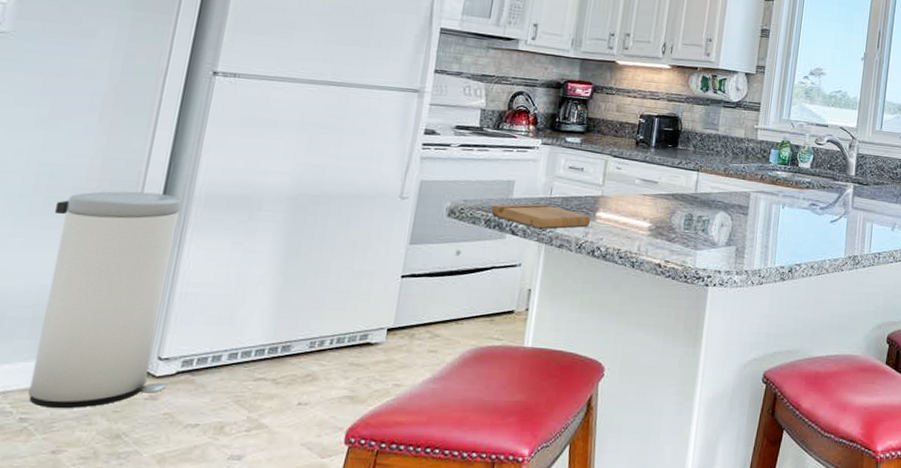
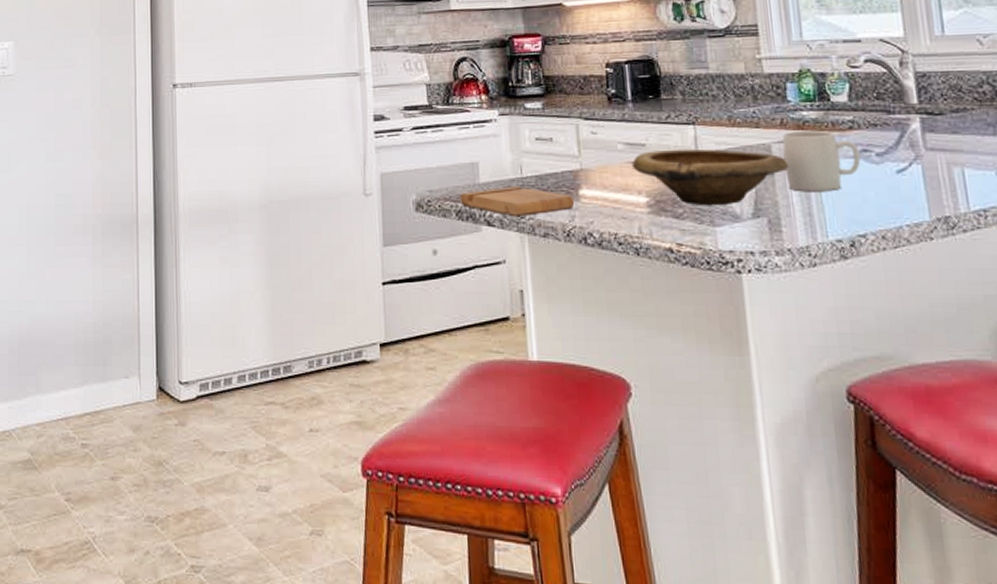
pedal bin: present [28,191,182,409] -> none [74,213,191,435]
bowl: none [643,187,760,235] -> present [631,148,790,206]
mug: none [756,185,810,232] -> present [782,130,861,192]

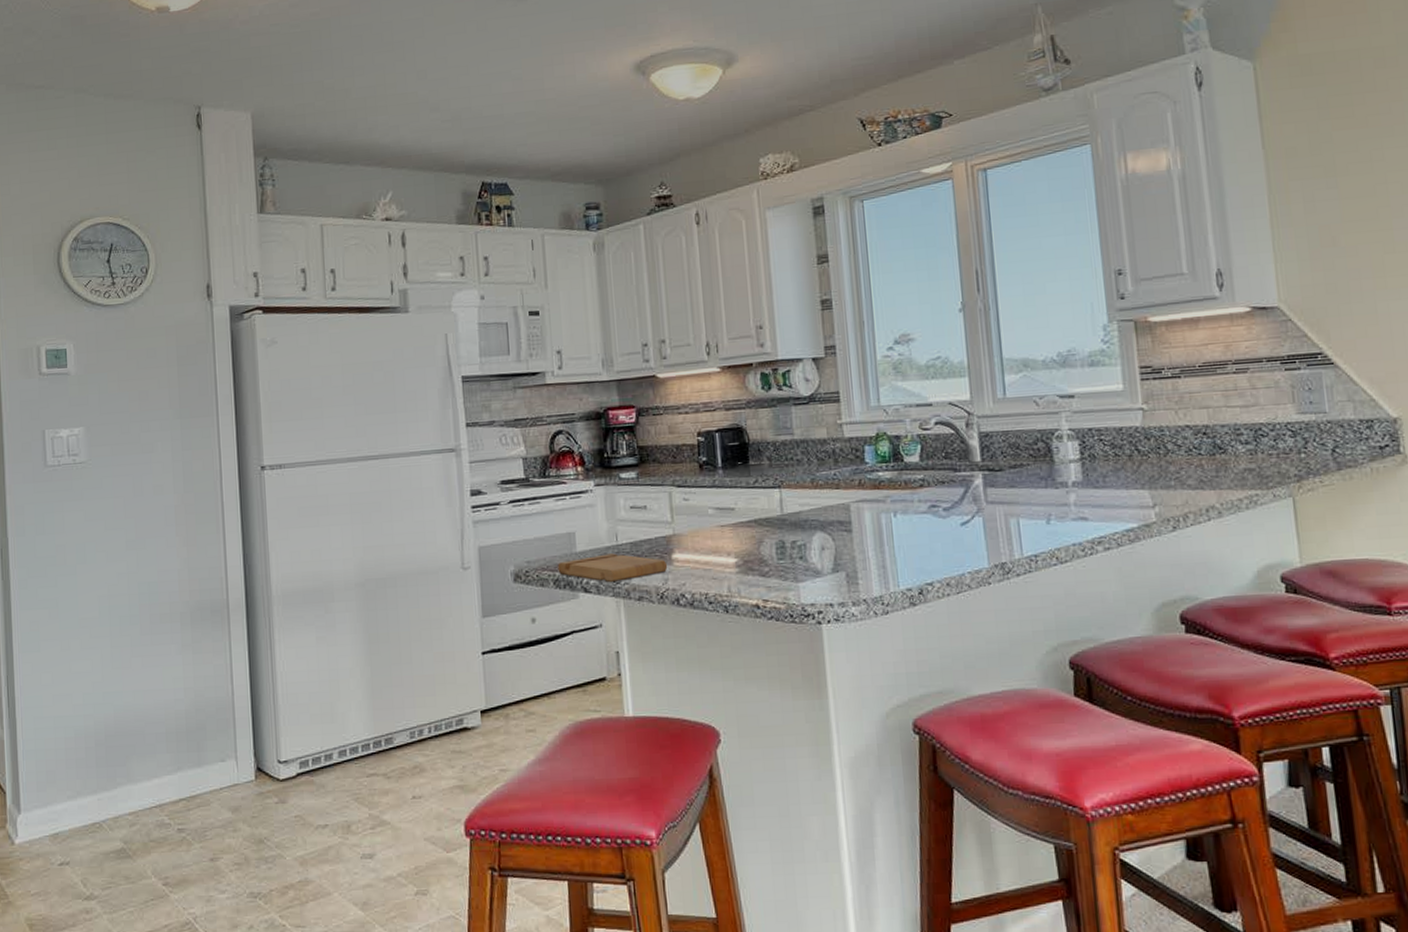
bowl: present [631,148,790,206] -> none [721,510,866,564]
mug: present [782,130,861,192] -> none [859,489,930,547]

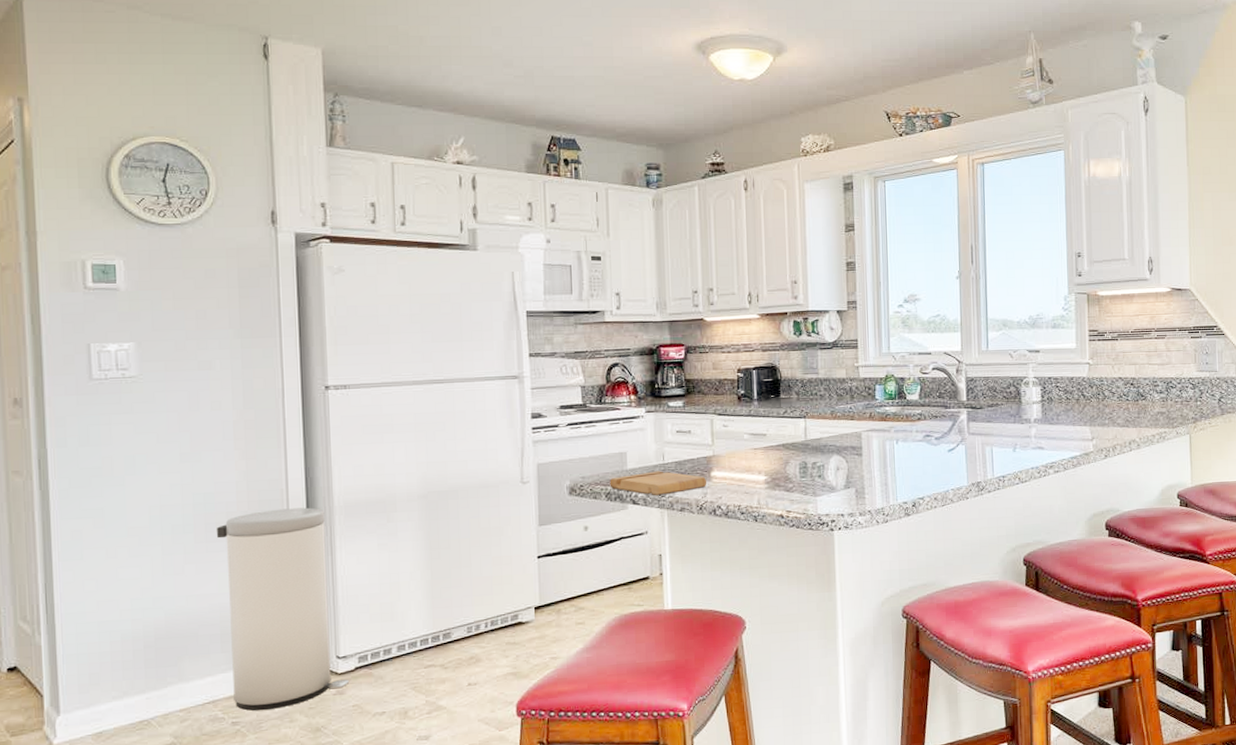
pedal bin: none [160,597,292,818] -> present [216,507,350,711]

